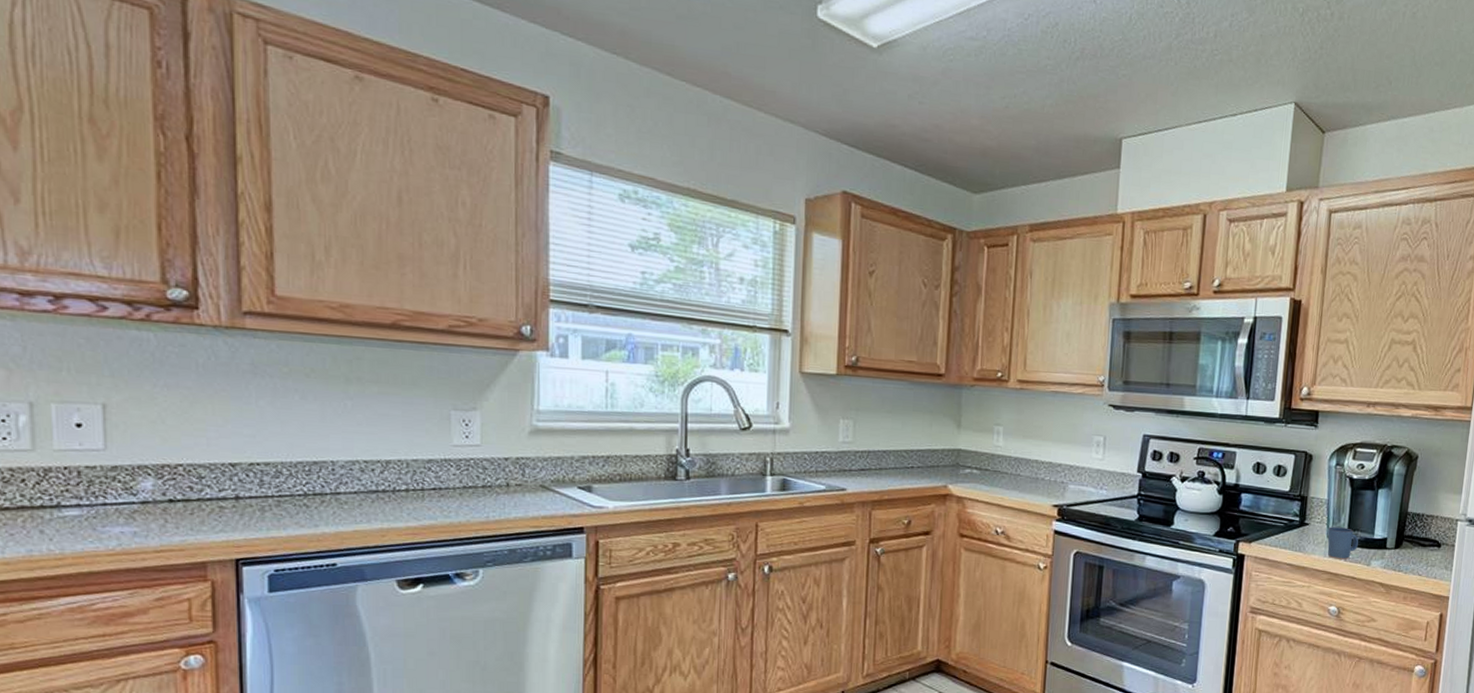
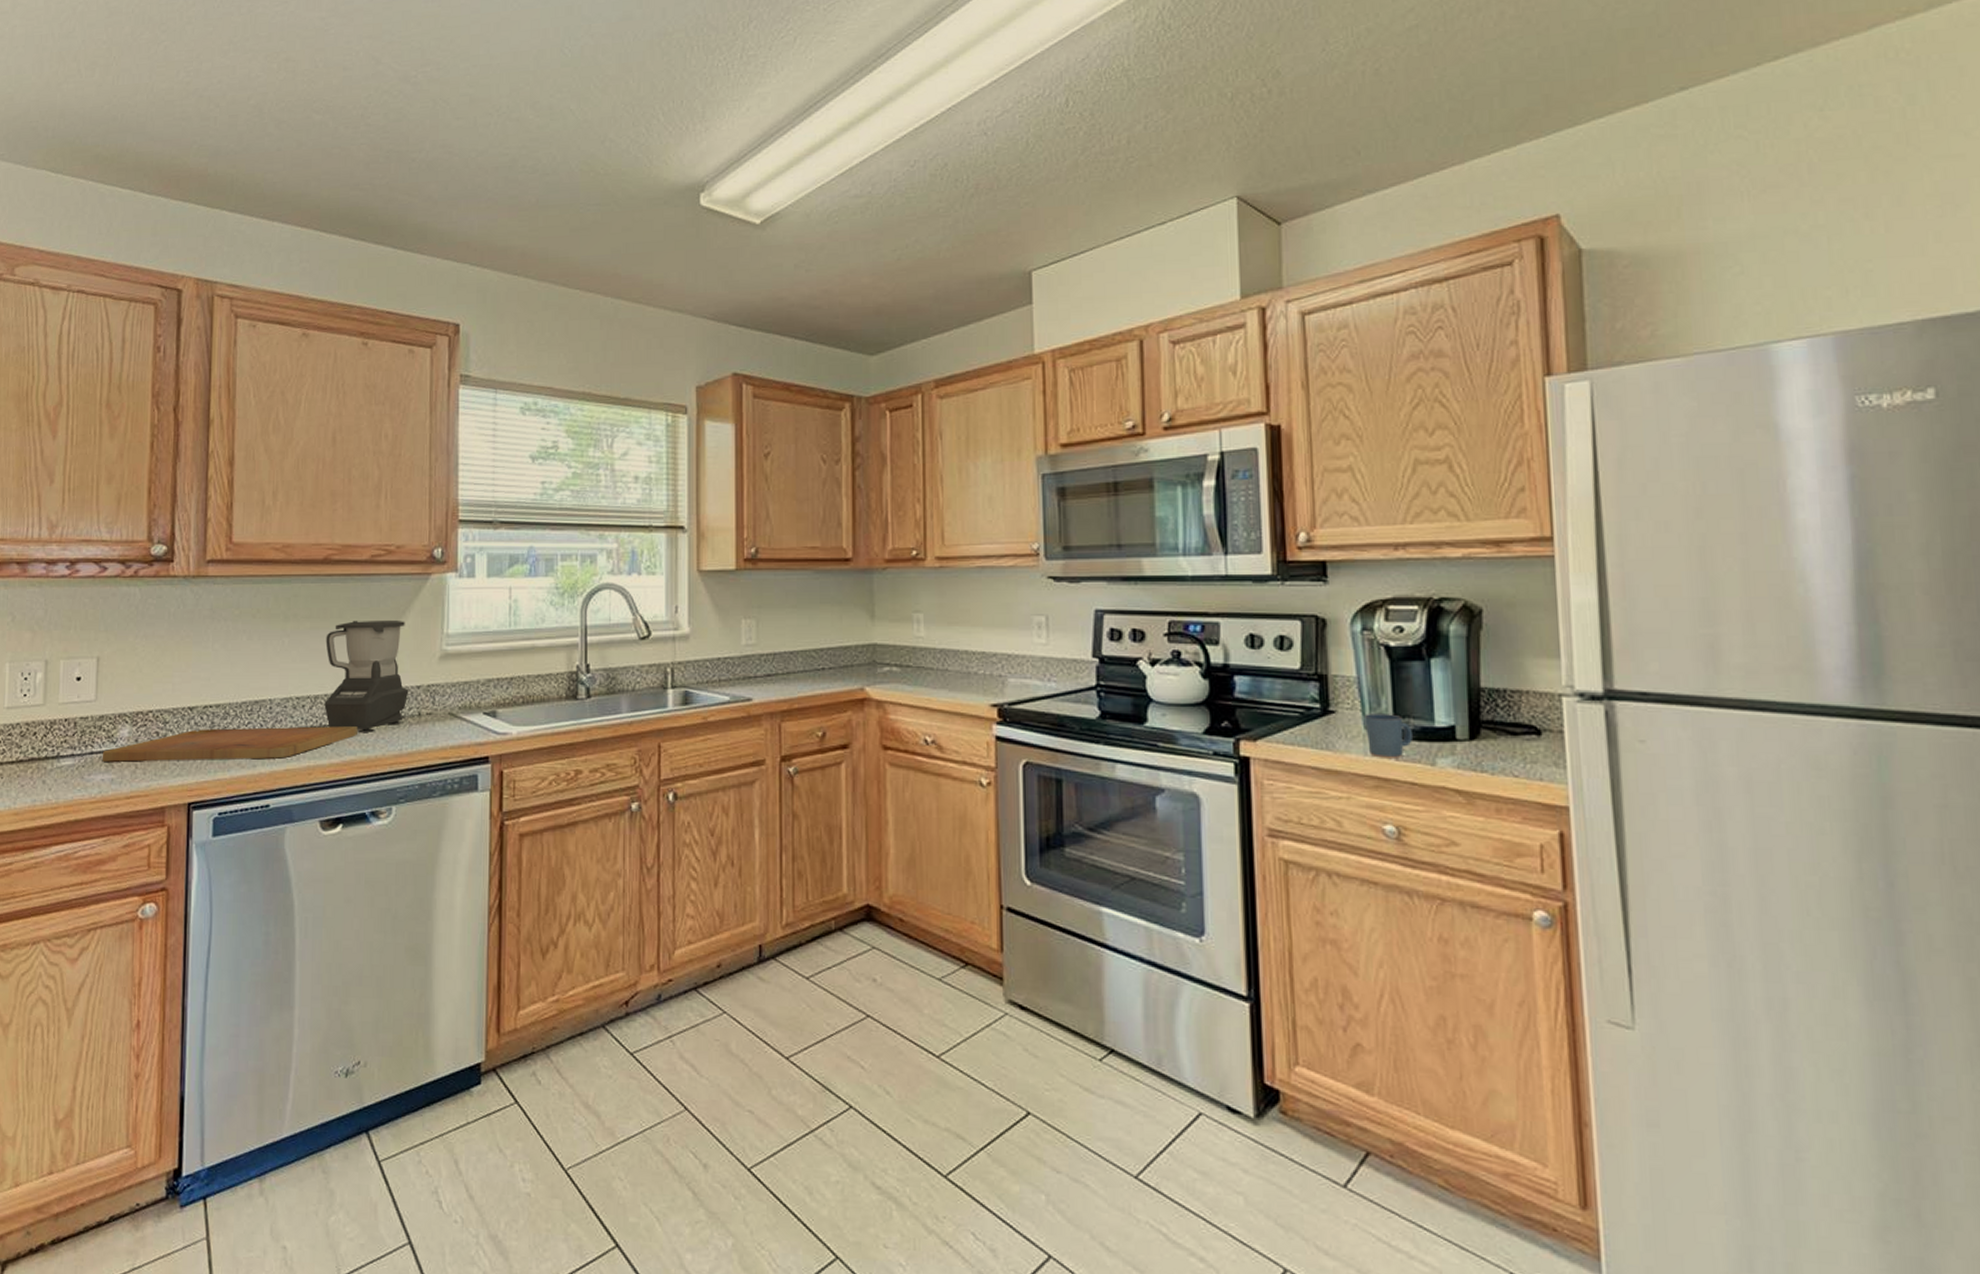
cutting board: none [119,486,438,520] -> present [102,726,358,762]
blender: none [397,390,496,500] -> present [324,619,409,733]

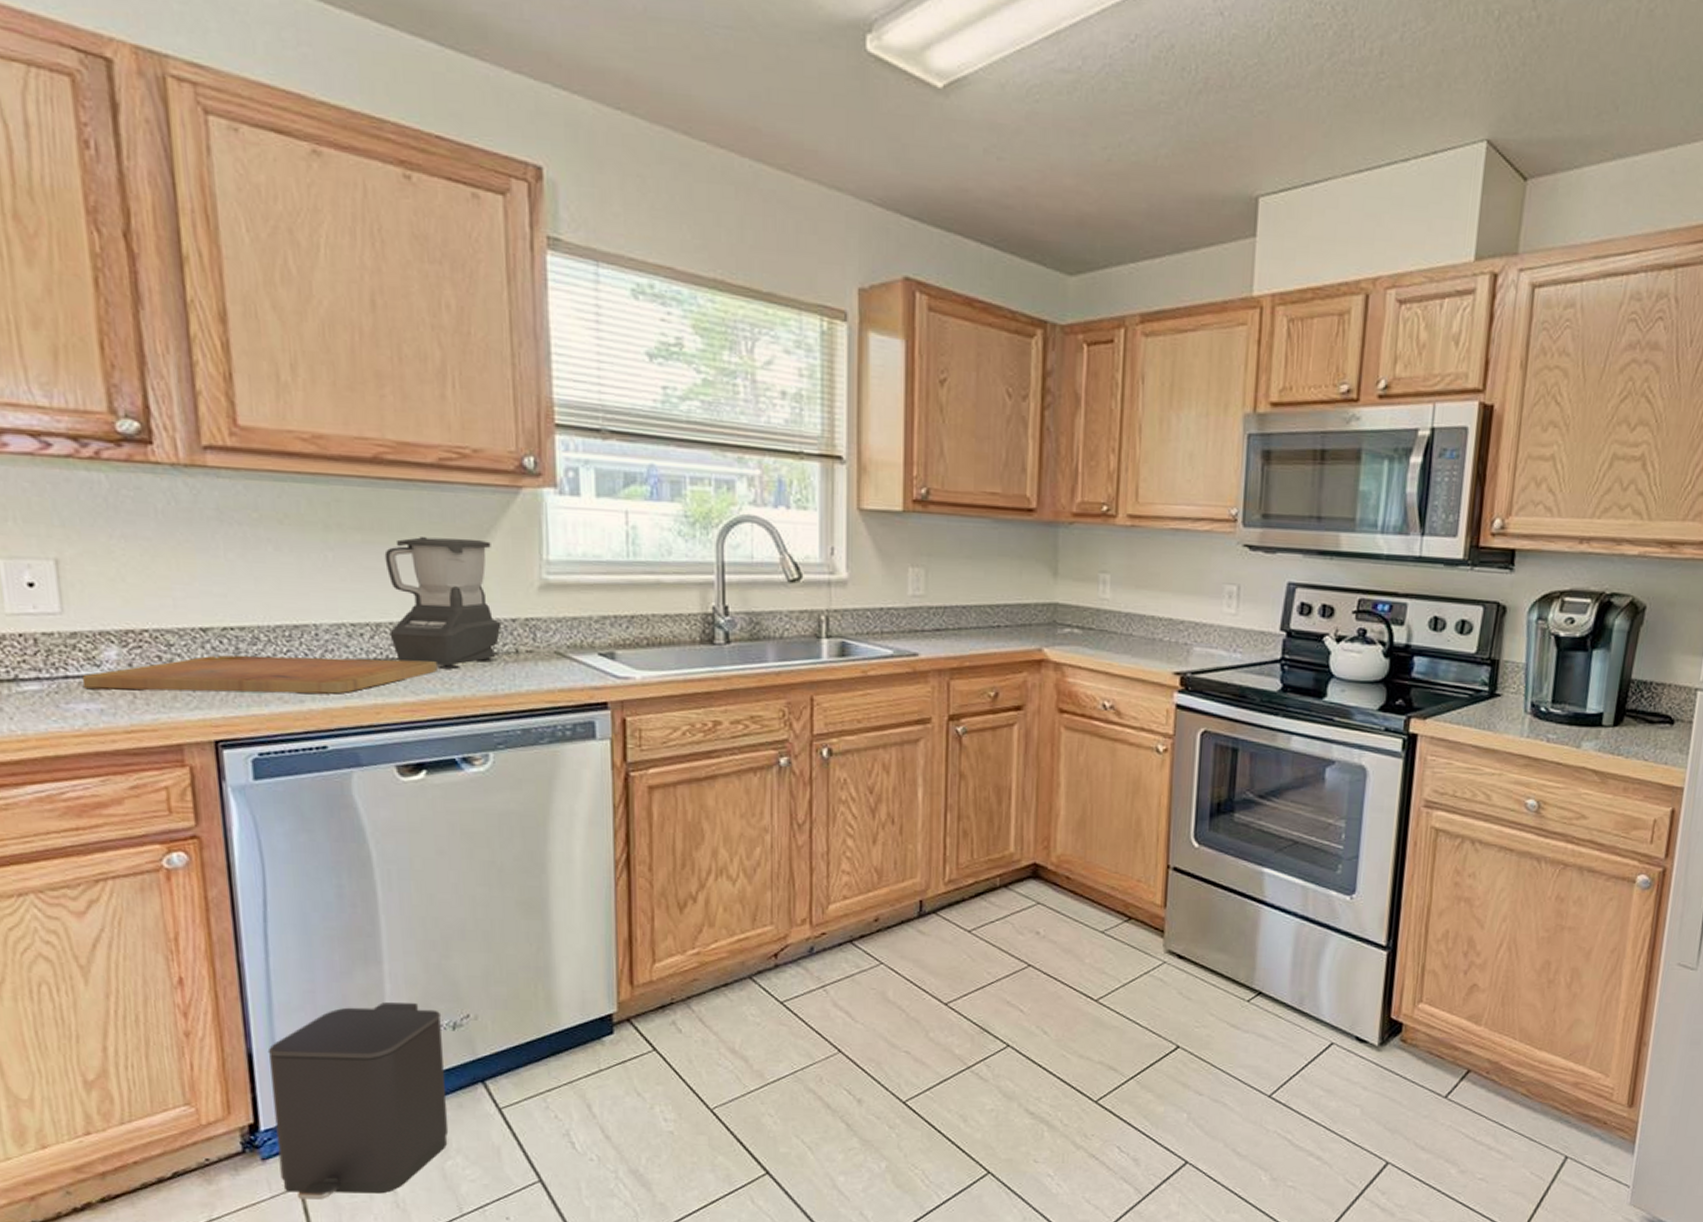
pedal bin: none [193,1047,337,1253] -> present [267,1002,449,1199]
mug: present [1365,714,1412,758] -> none [1524,698,1566,740]

